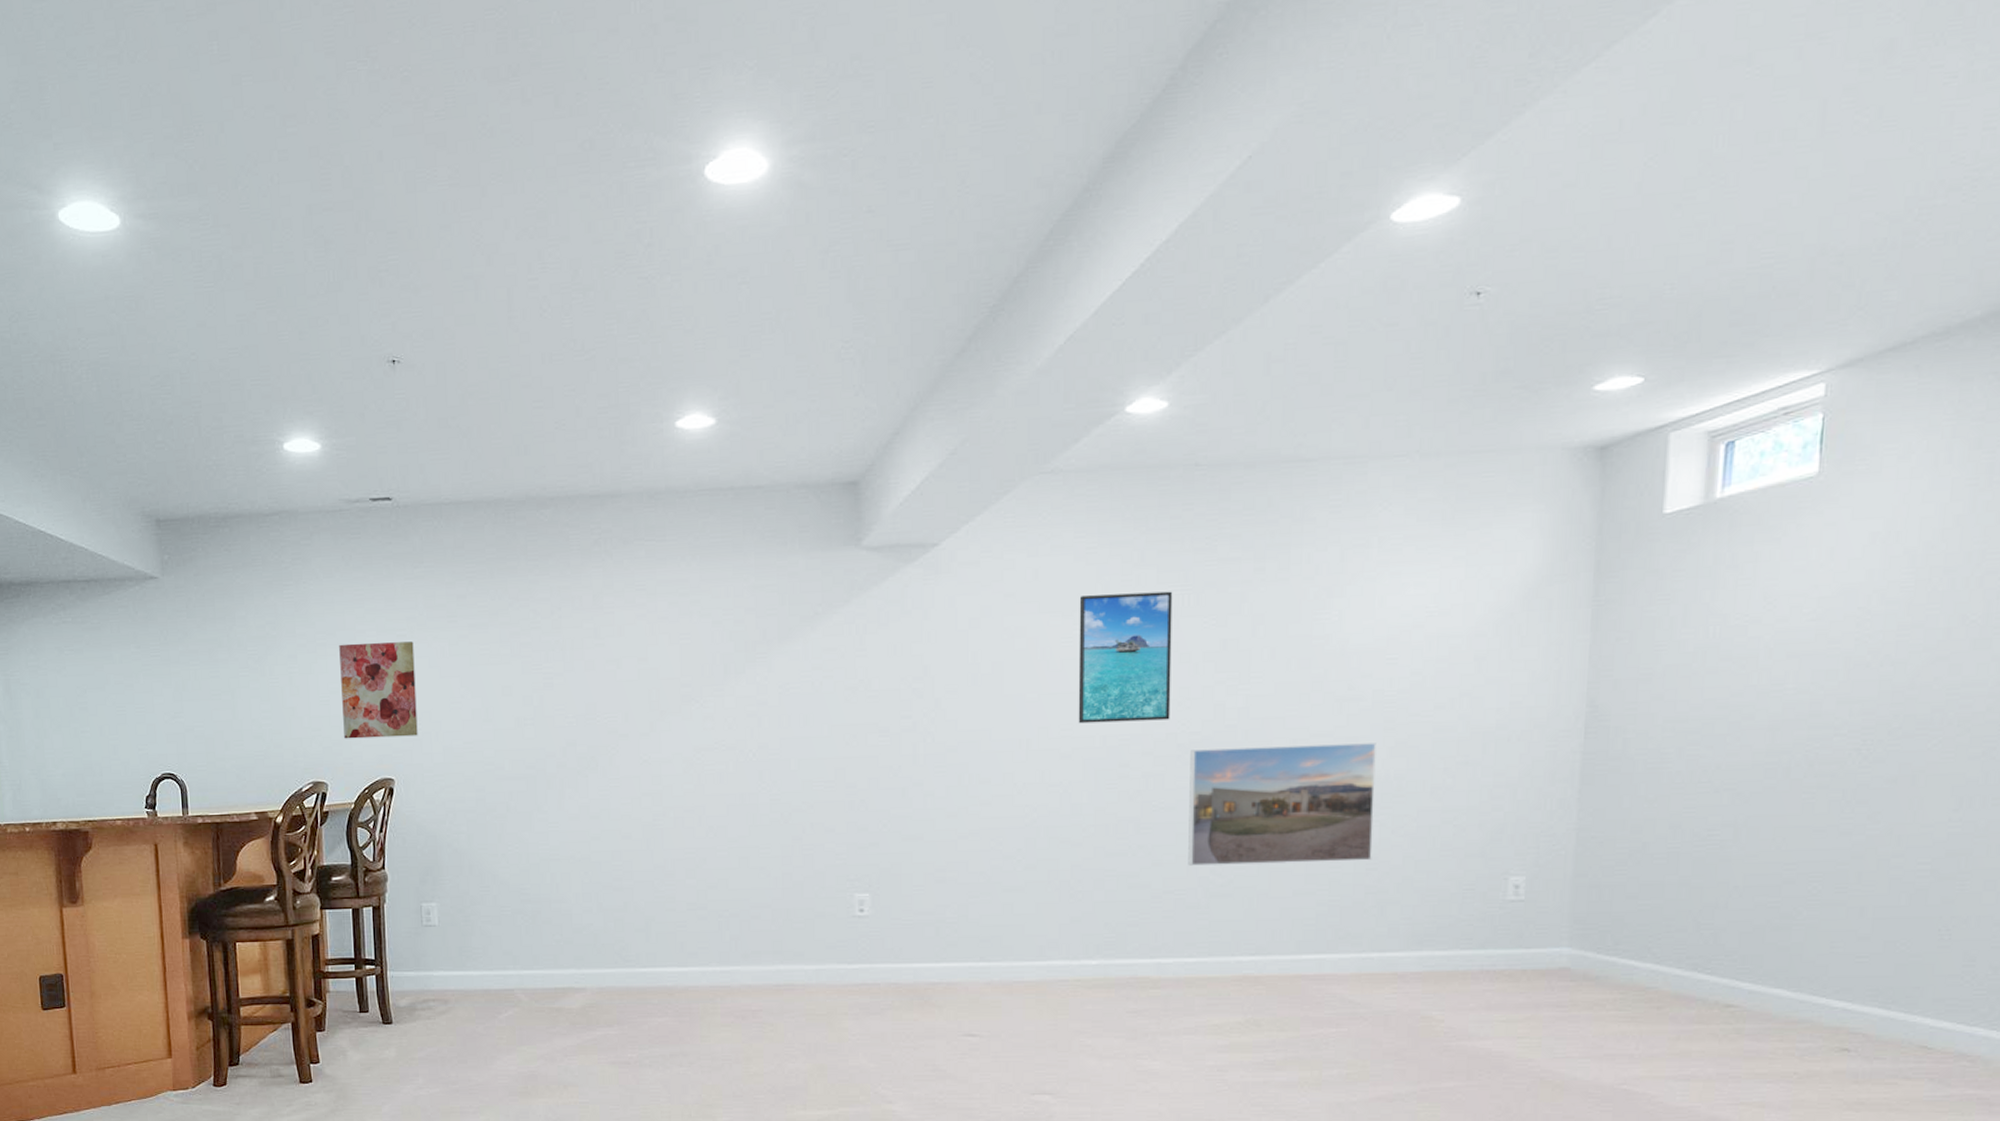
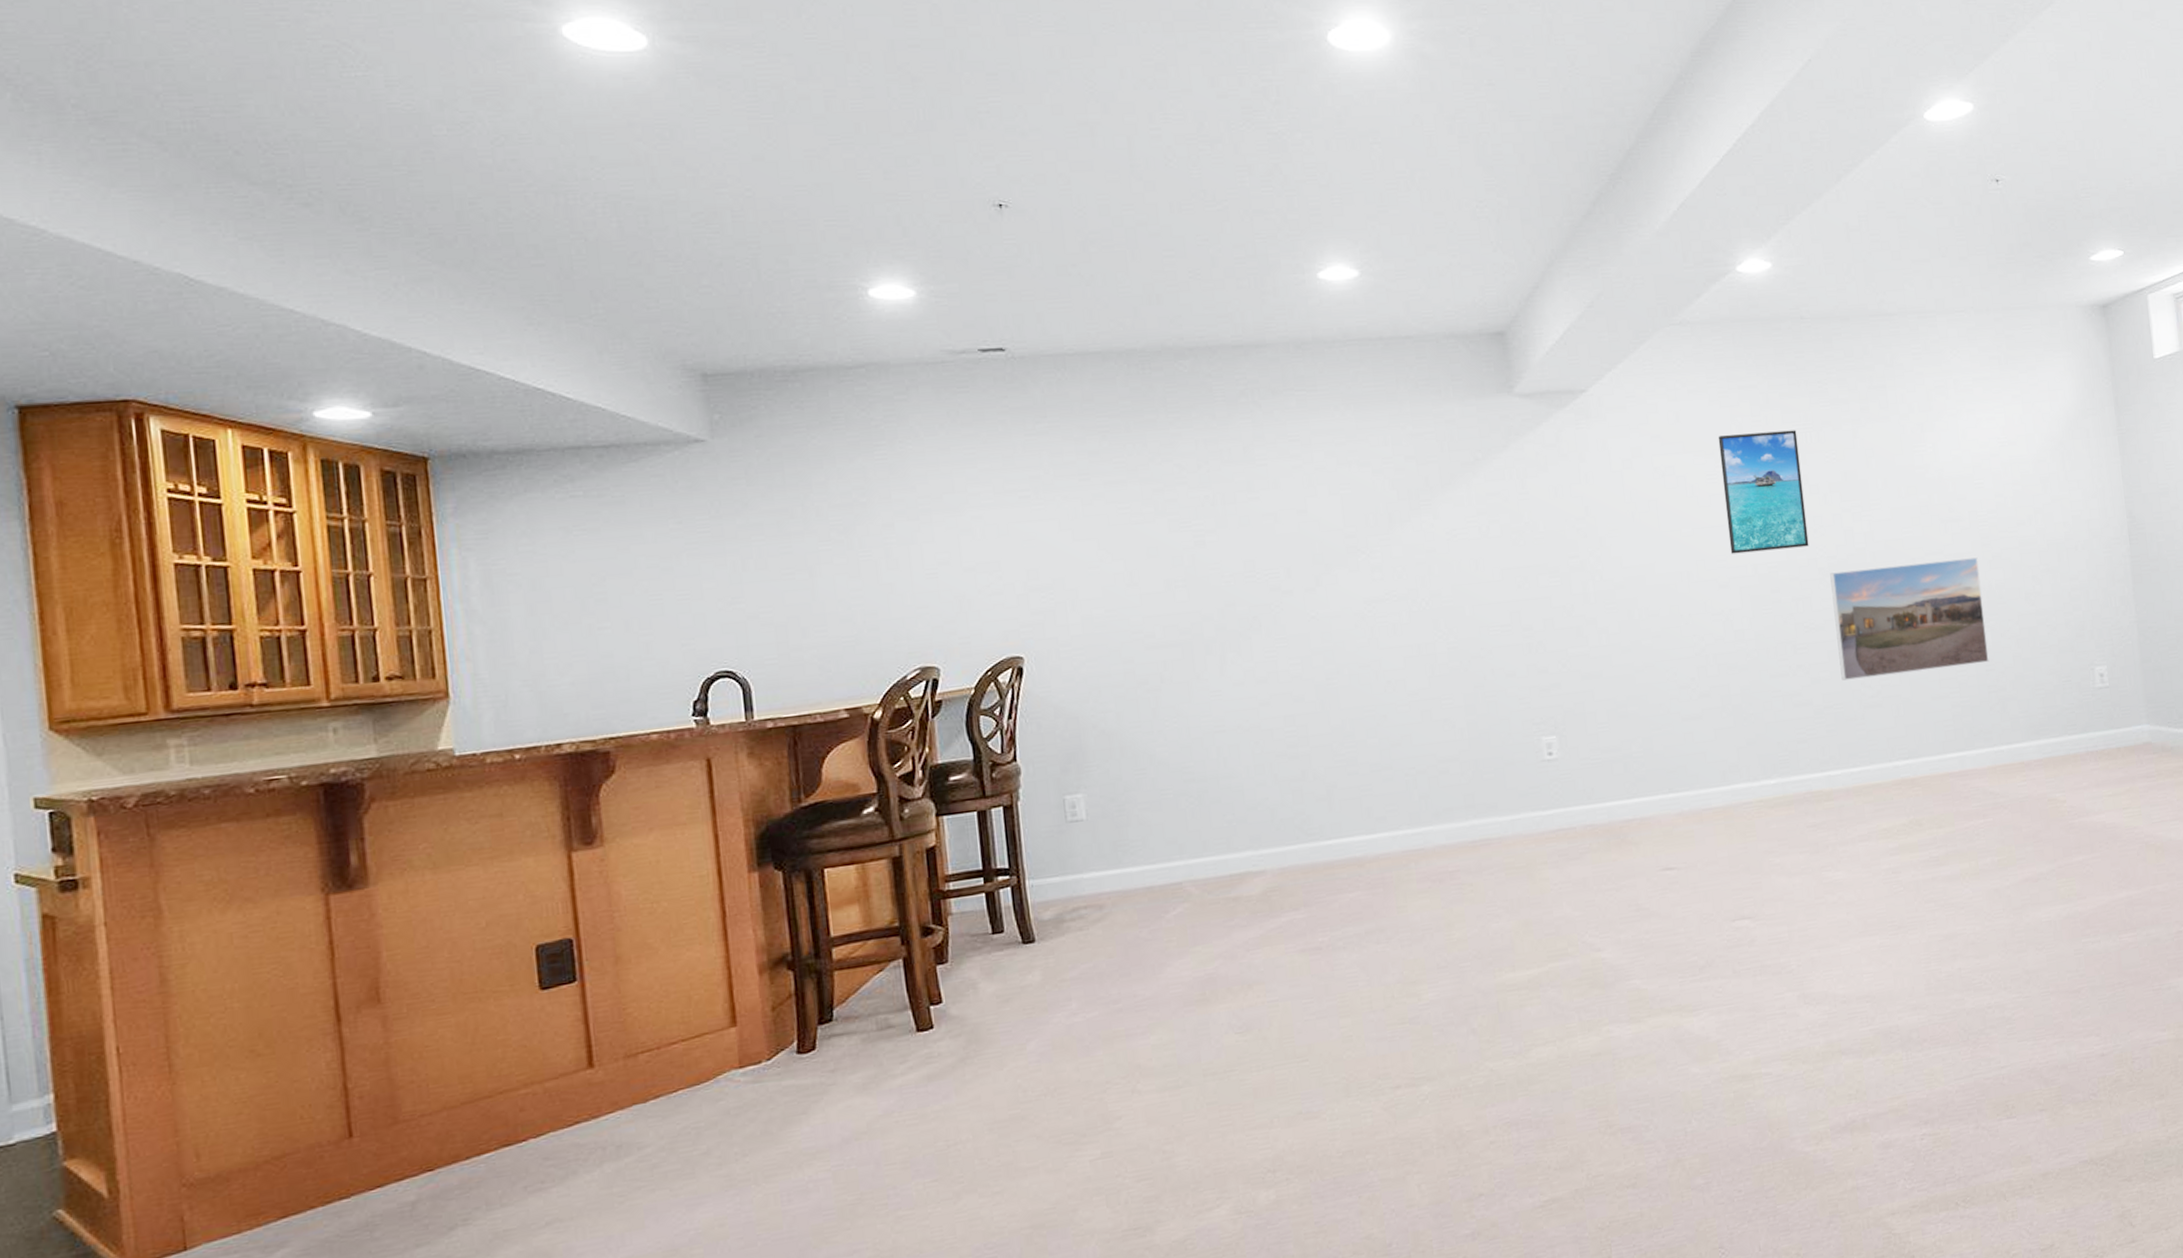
wall art: present [339,641,418,739] -> none [947,503,1050,616]

